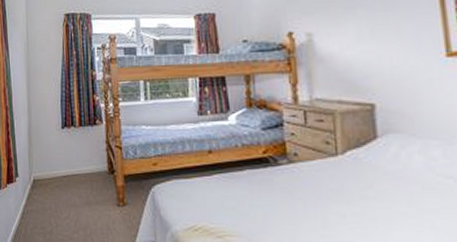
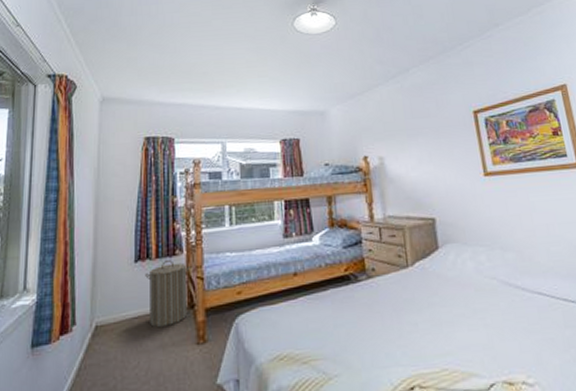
laundry hamper: none [71,129,109,187] -> present [145,260,190,327]

